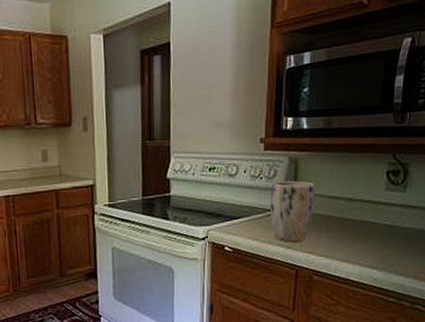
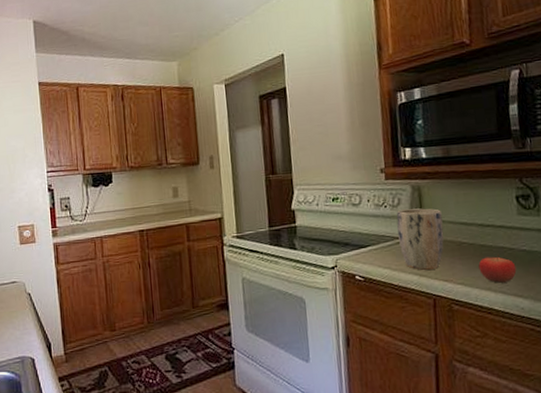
fruit: none [342,227,376,256] -> present [478,253,517,283]

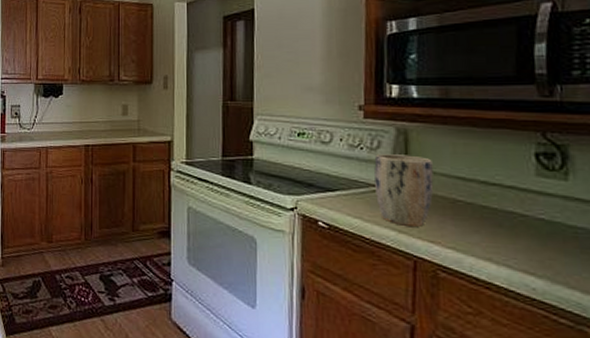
fruit: present [478,253,517,283] -> none [477,219,529,255]

